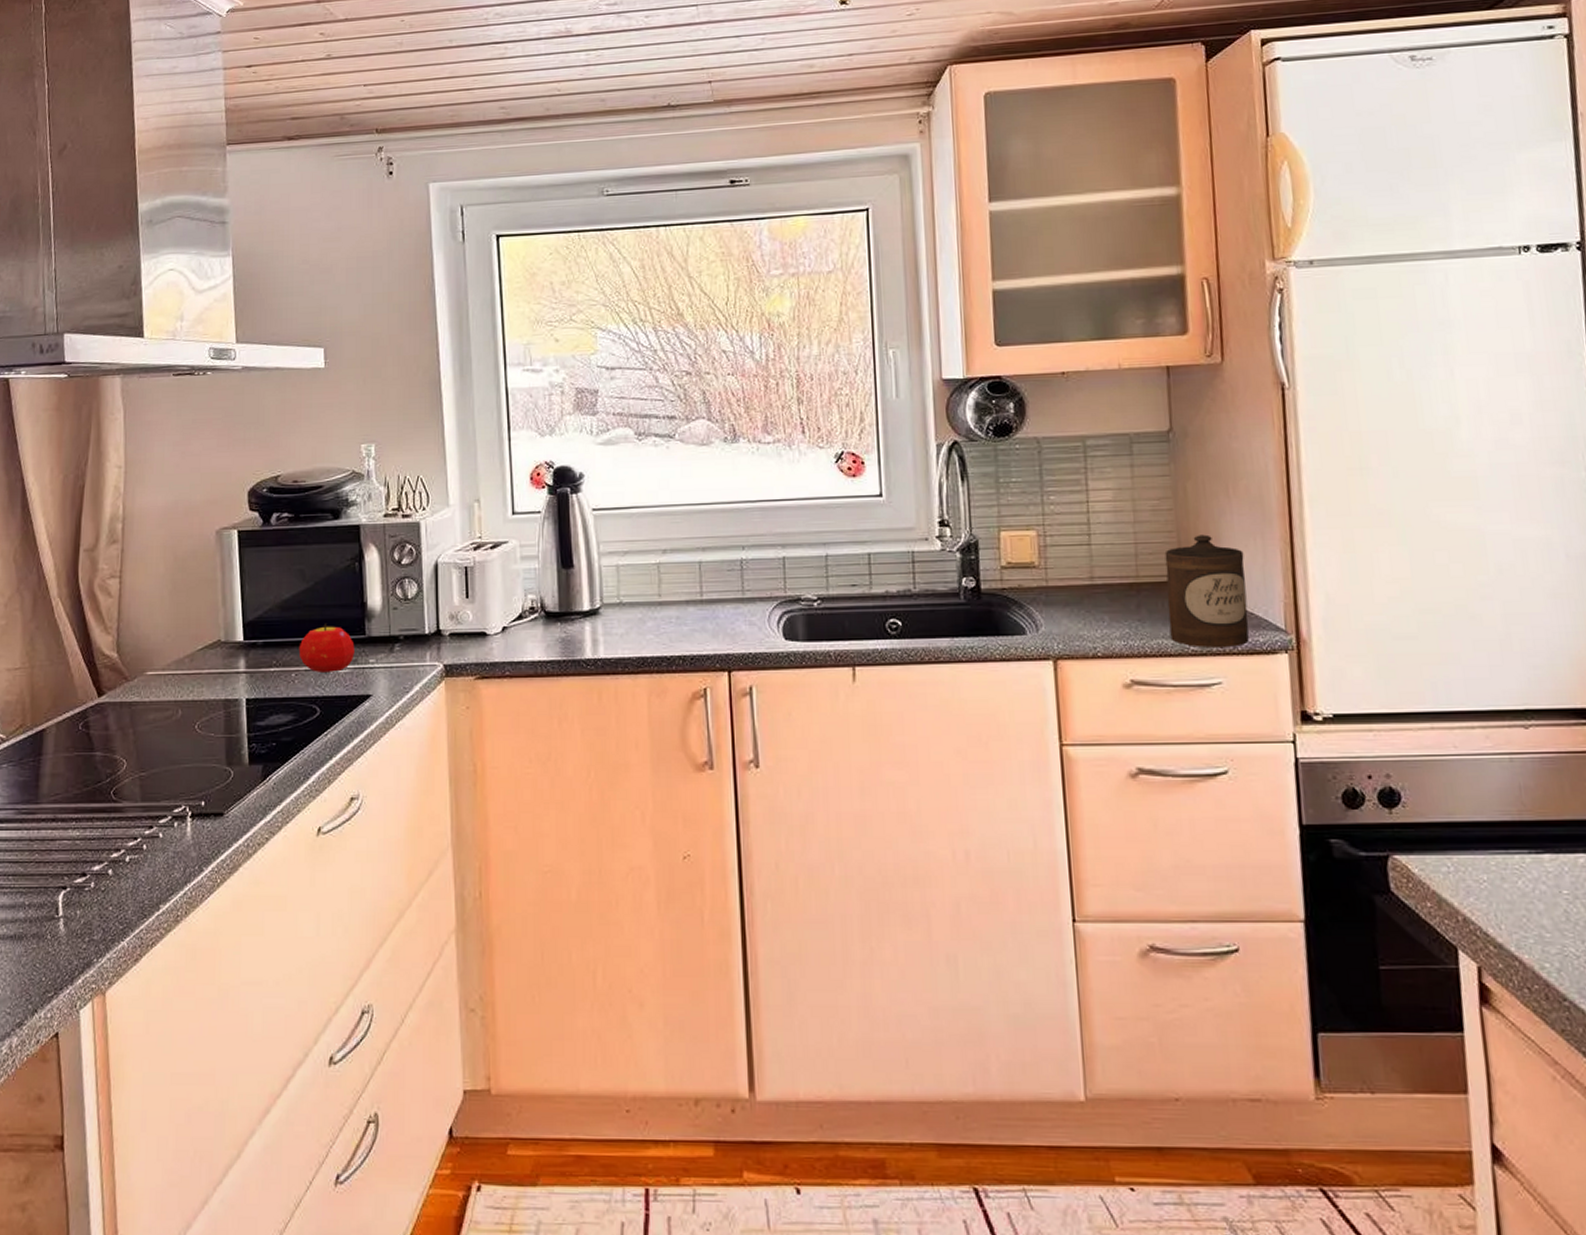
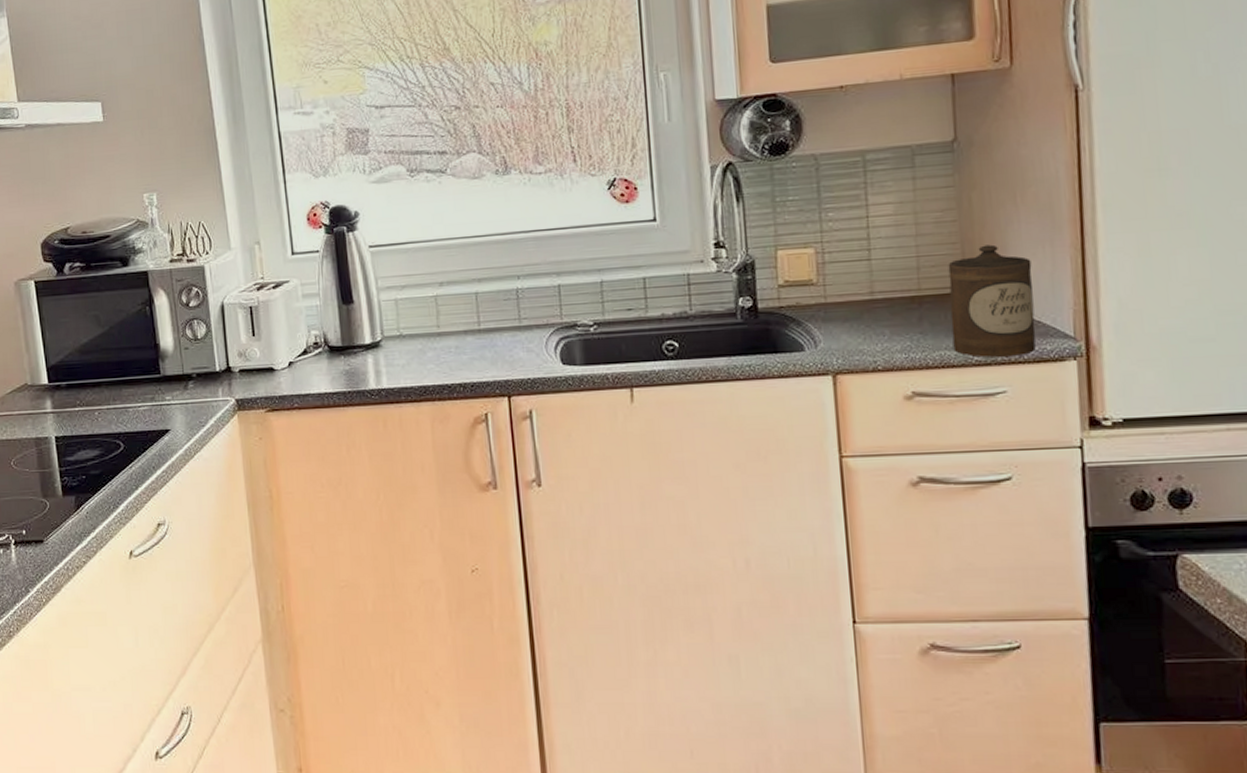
fruit: present [298,623,355,672] -> none [99,364,152,410]

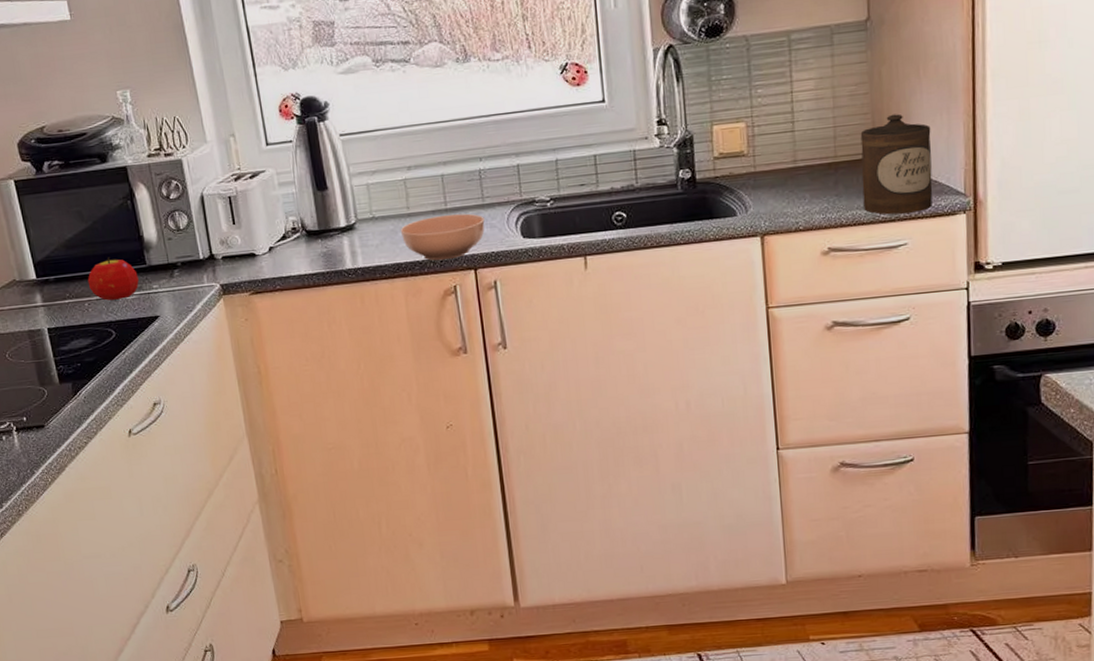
fruit: none [99,364,152,410] -> present [87,257,139,301]
bowl: none [429,335,521,385] -> present [400,213,485,261]

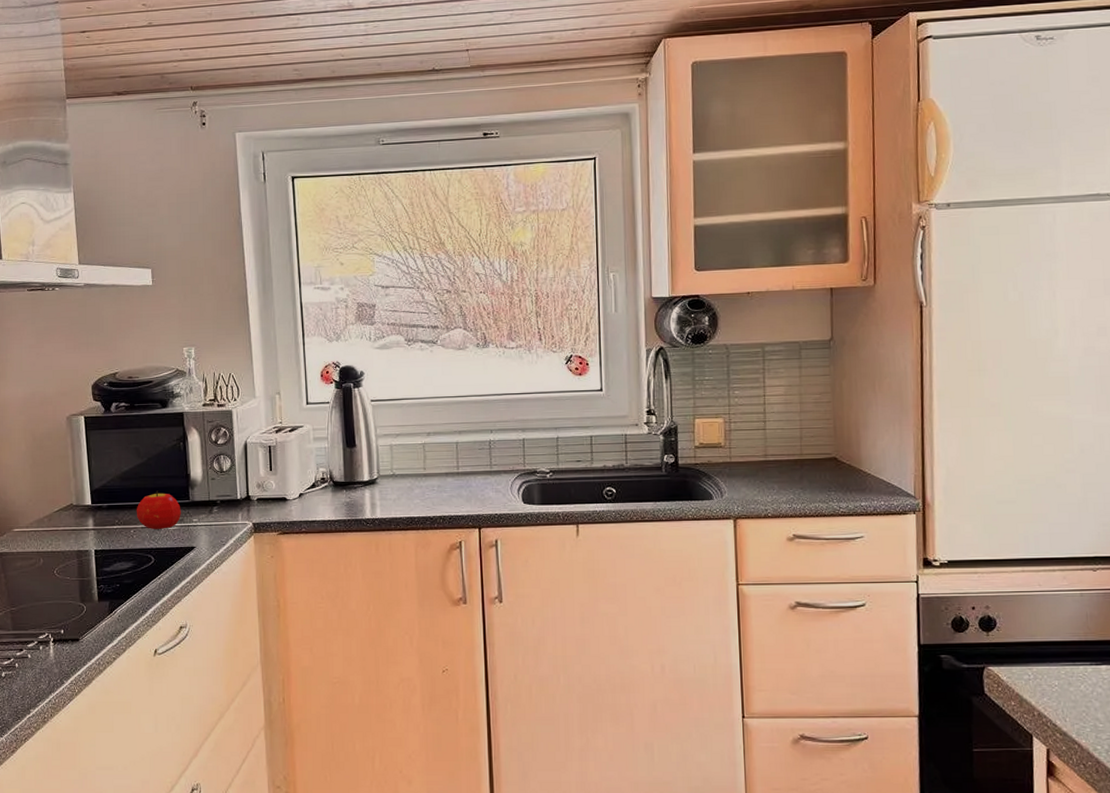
bowl: present [400,213,485,261] -> none [416,478,491,518]
canister: present [860,113,933,215] -> none [823,422,886,511]

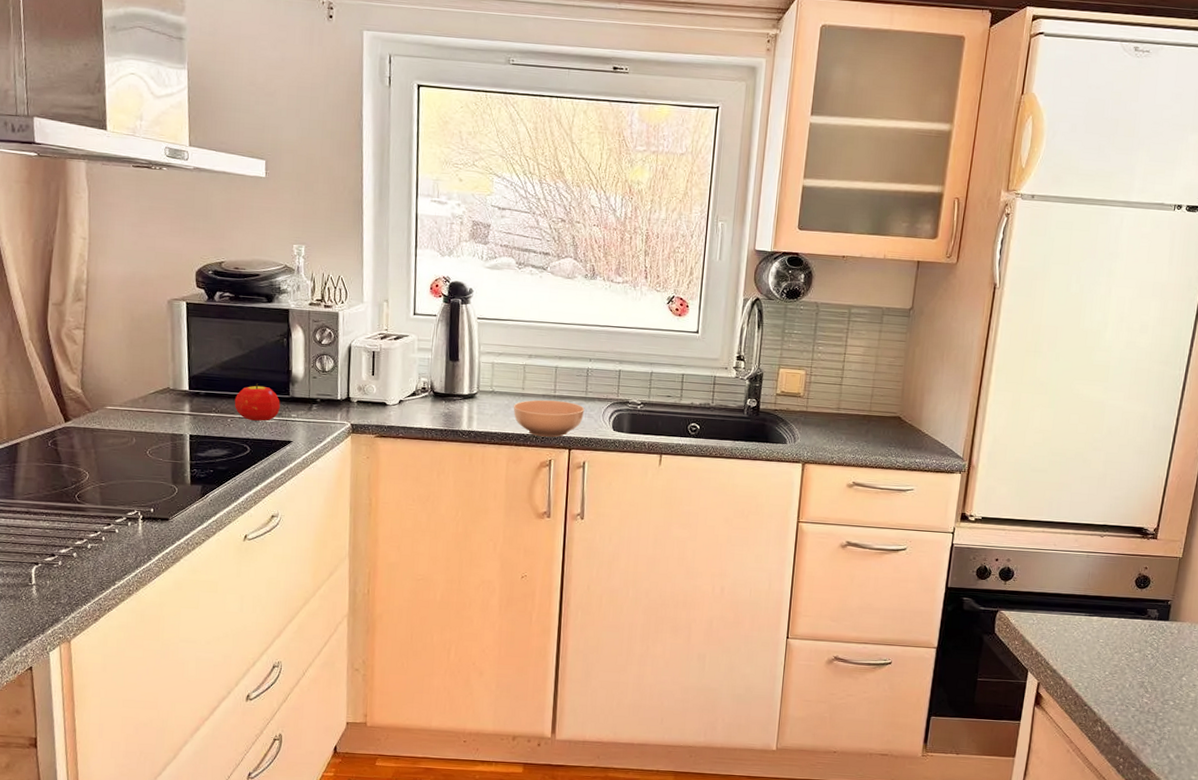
bowl: none [416,478,491,518] -> present [513,399,585,438]

